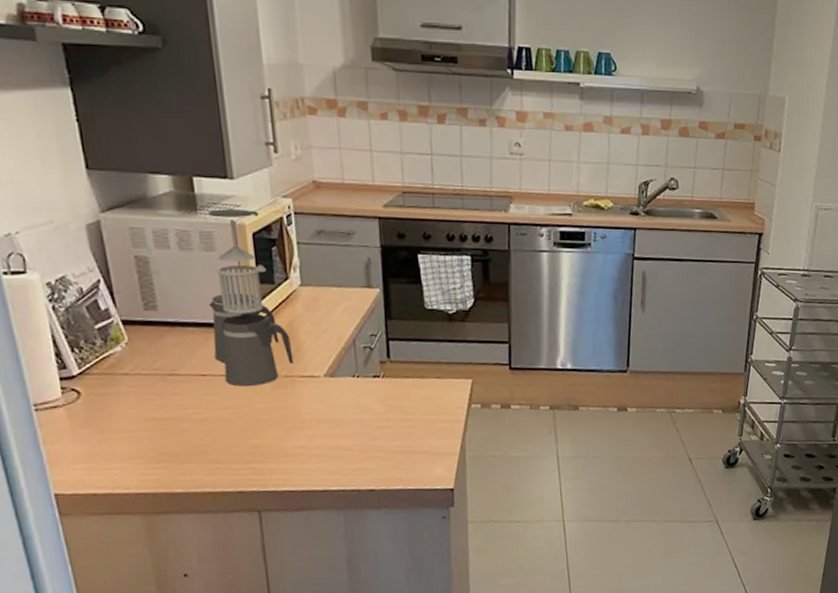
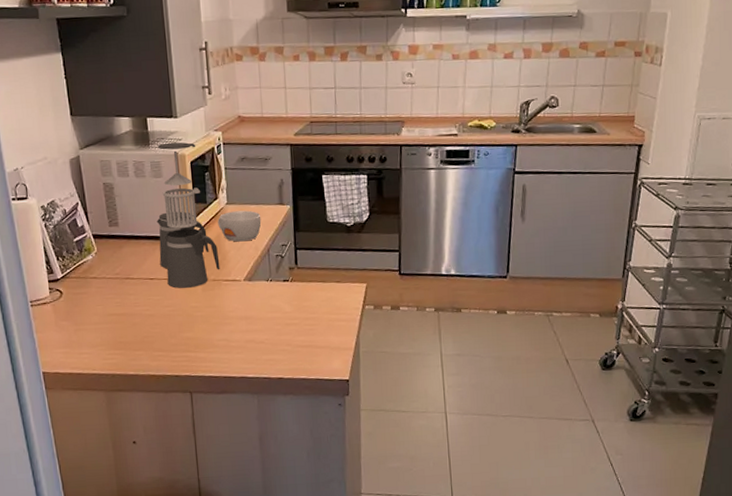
bowl: none [289,293,345,331] -> present [218,210,262,242]

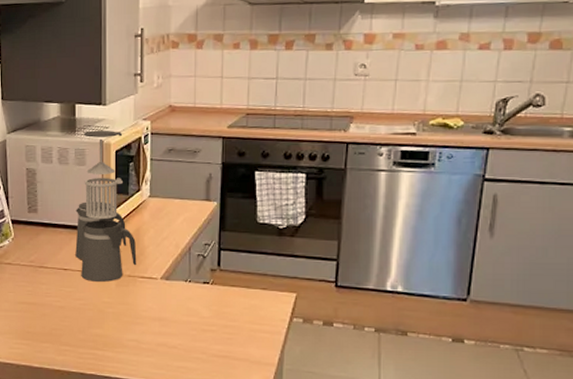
bowl: present [218,210,262,242] -> none [138,205,185,237]

